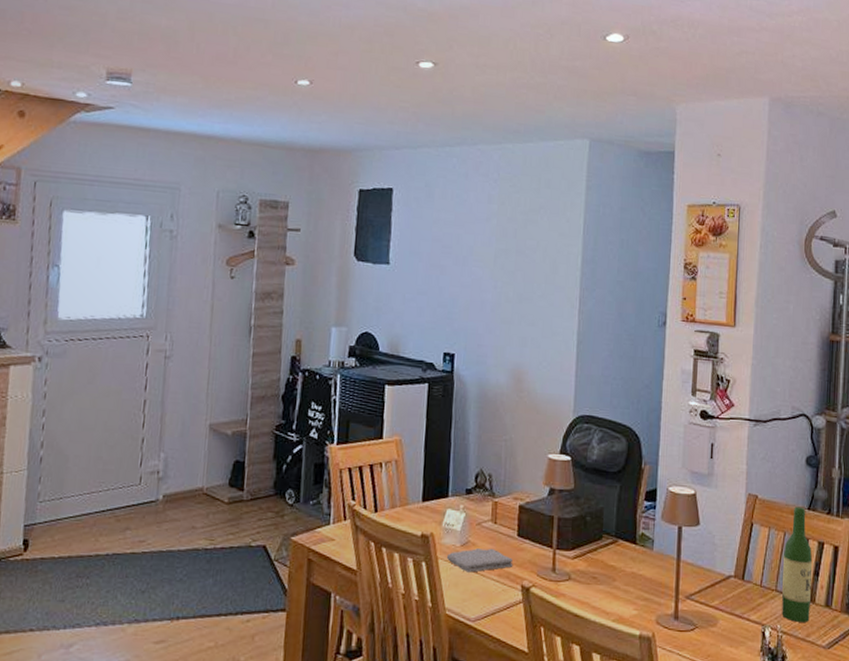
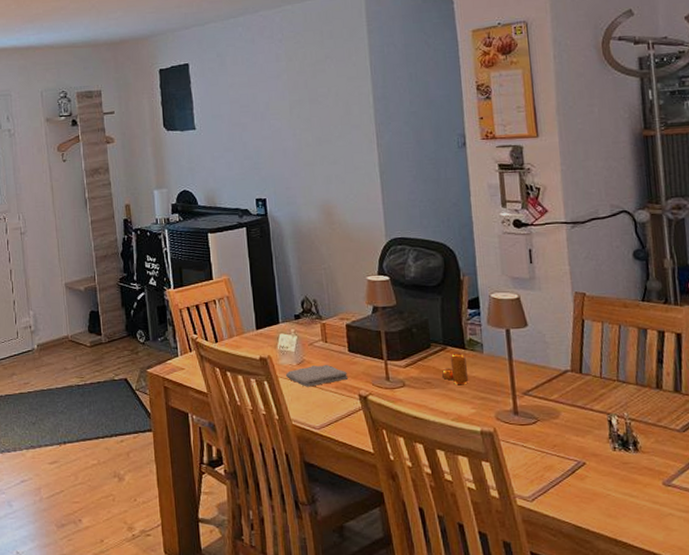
pepper shaker: none [610,546,636,584] -> present [442,351,469,385]
wine bottle: present [782,506,813,622] -> none [621,299,659,409]

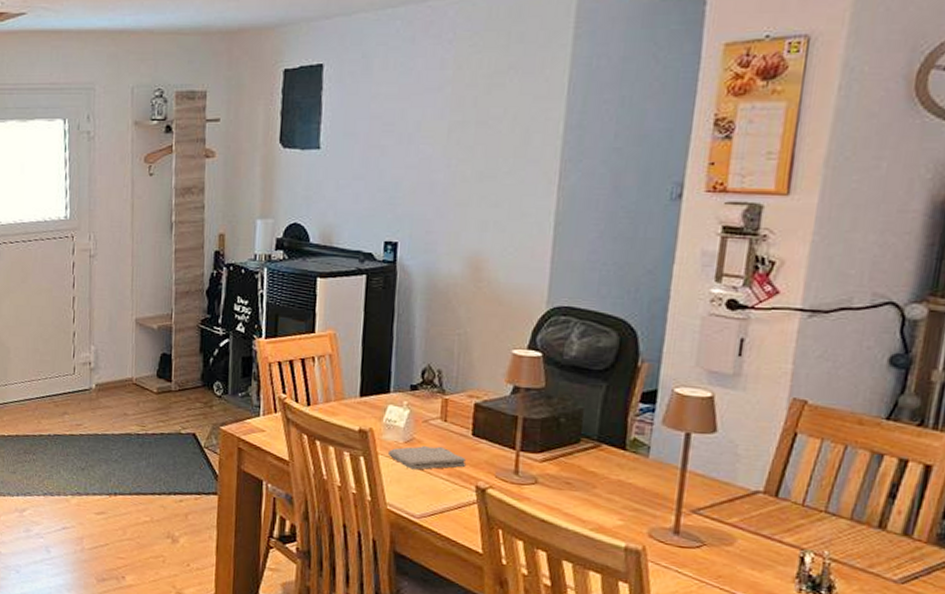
pepper shaker: present [442,351,469,385] -> none [588,451,624,492]

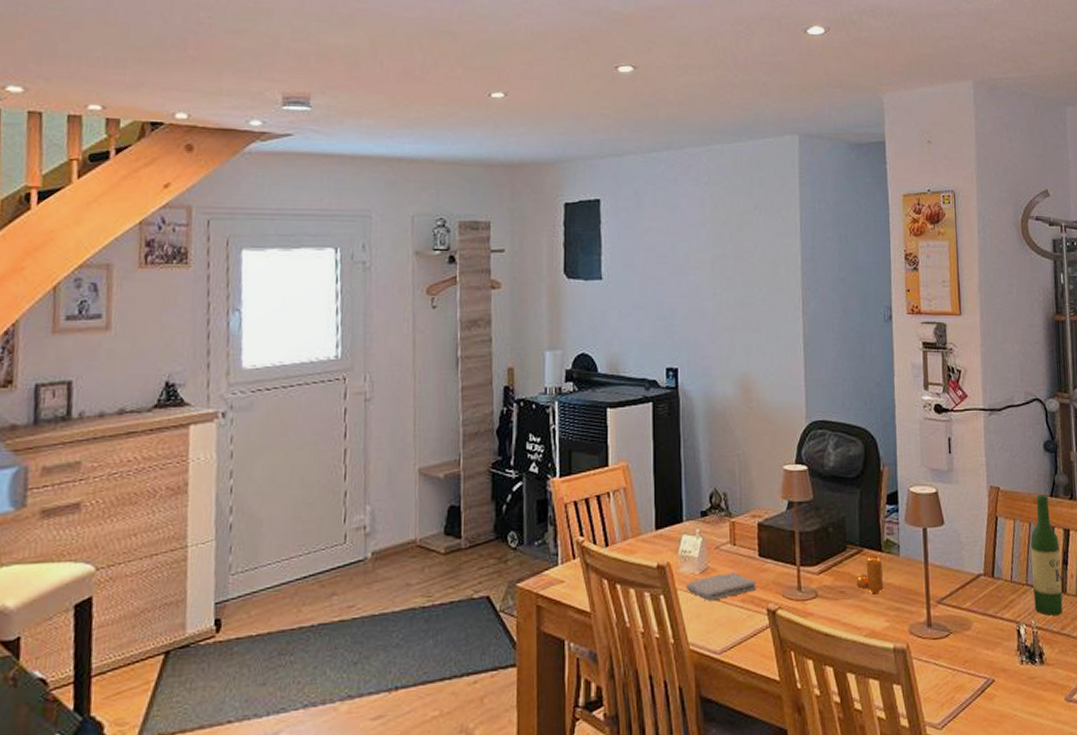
pepper shaker: none [588,451,624,492] -> present [857,554,884,594]
wine bottle: none [832,415,888,551] -> present [1030,494,1063,616]

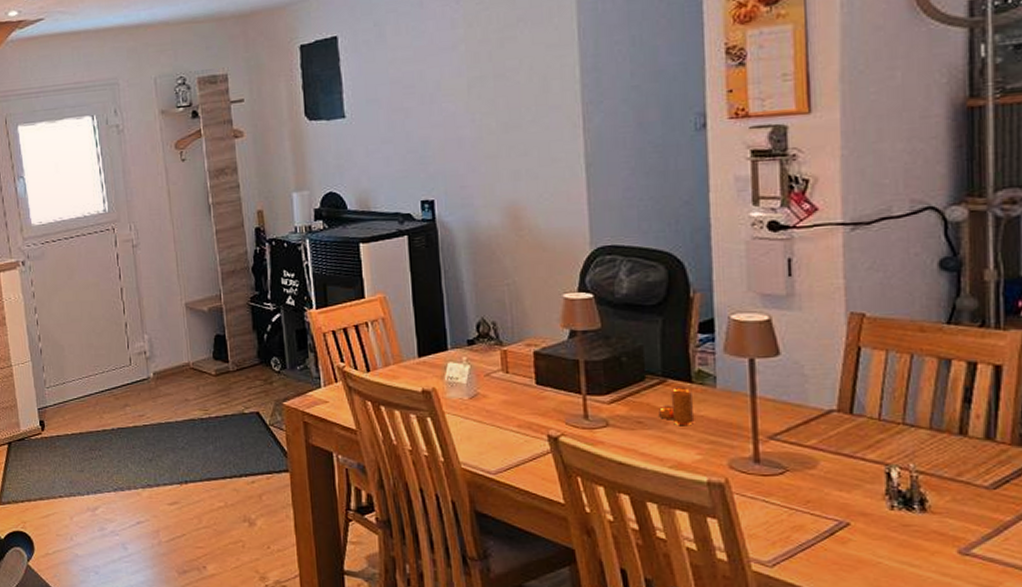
washcloth: present [685,572,757,602] -> none [454,398,535,425]
wine bottle: present [1030,494,1063,616] -> none [912,321,961,459]

